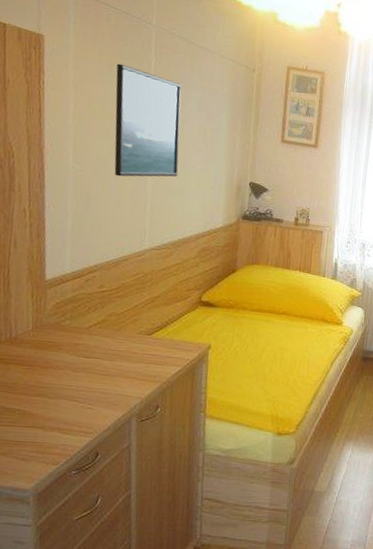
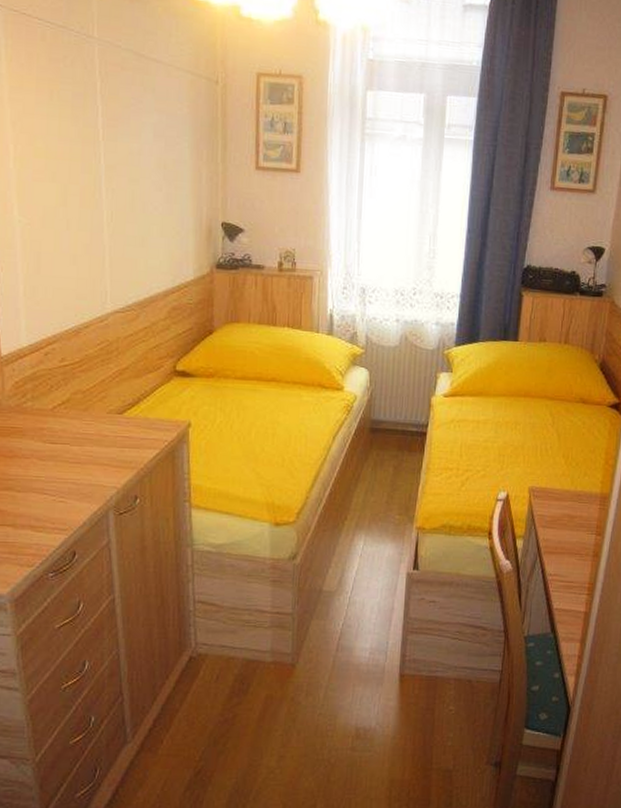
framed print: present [114,63,182,177] -> none [57,90,138,228]

